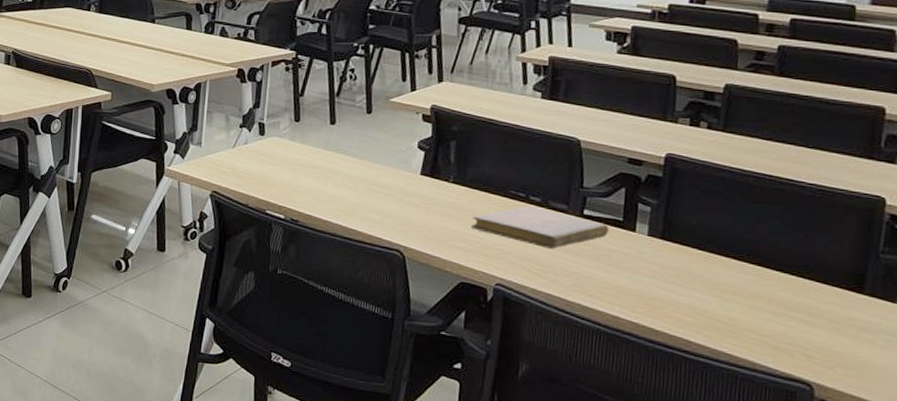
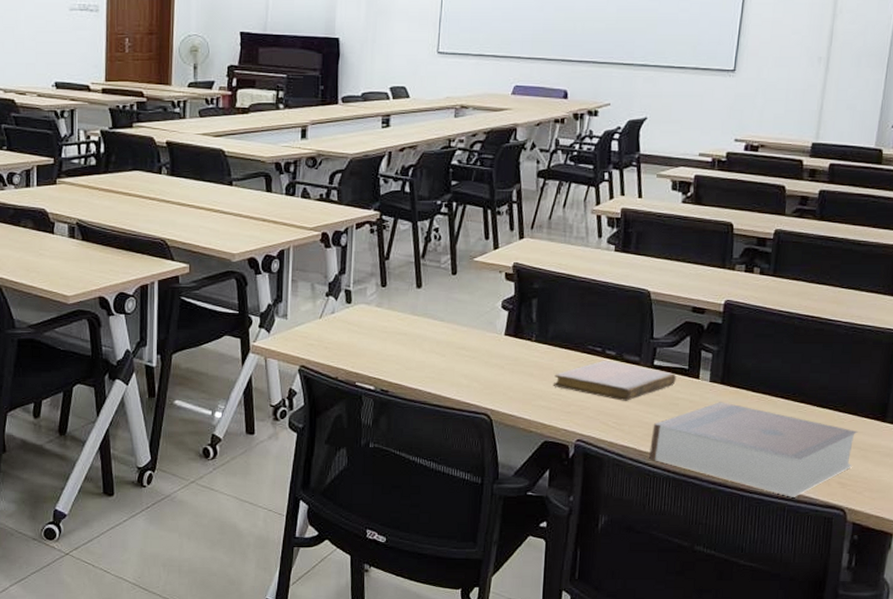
book: none [577,257,828,366] -> present [649,402,858,497]

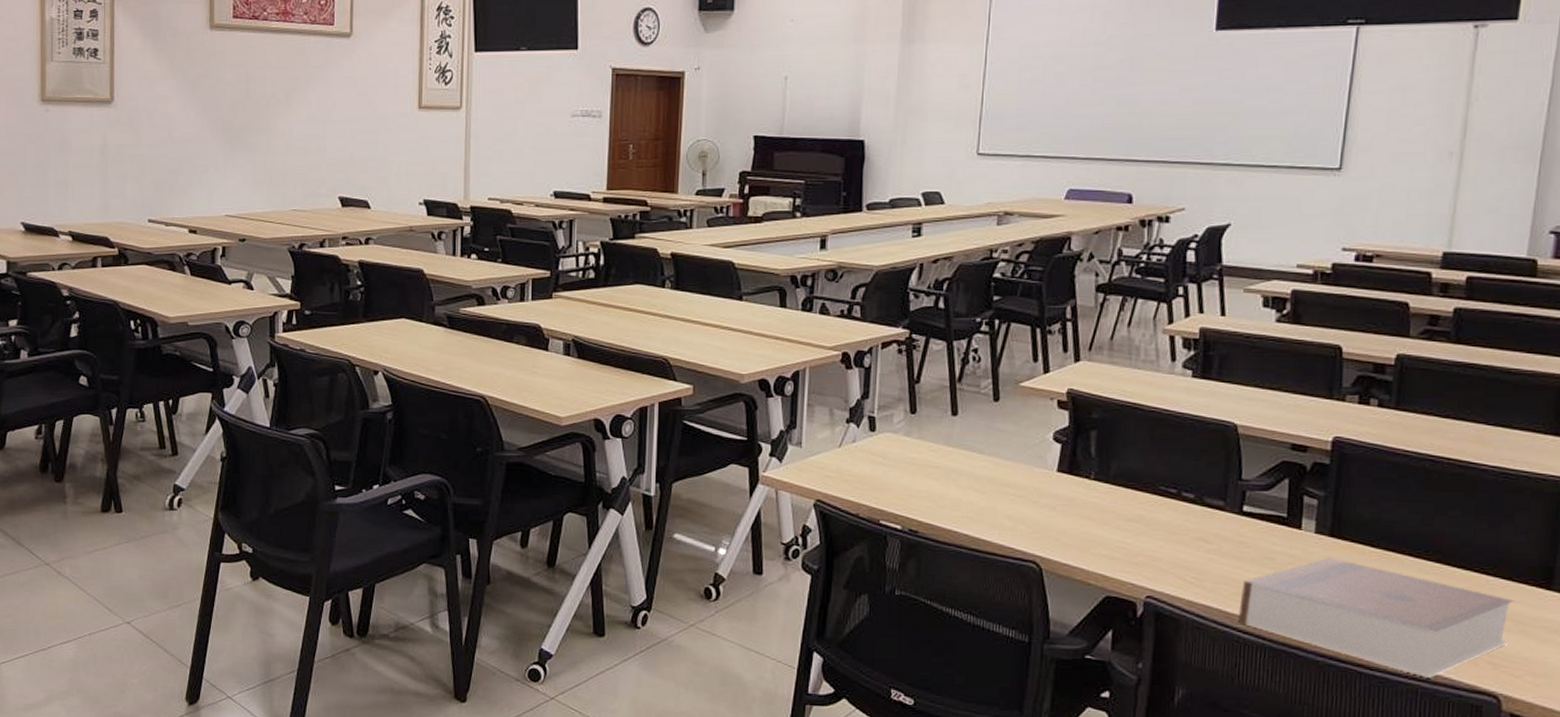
notebook: present [552,360,676,401] -> none [1116,503,1272,553]

